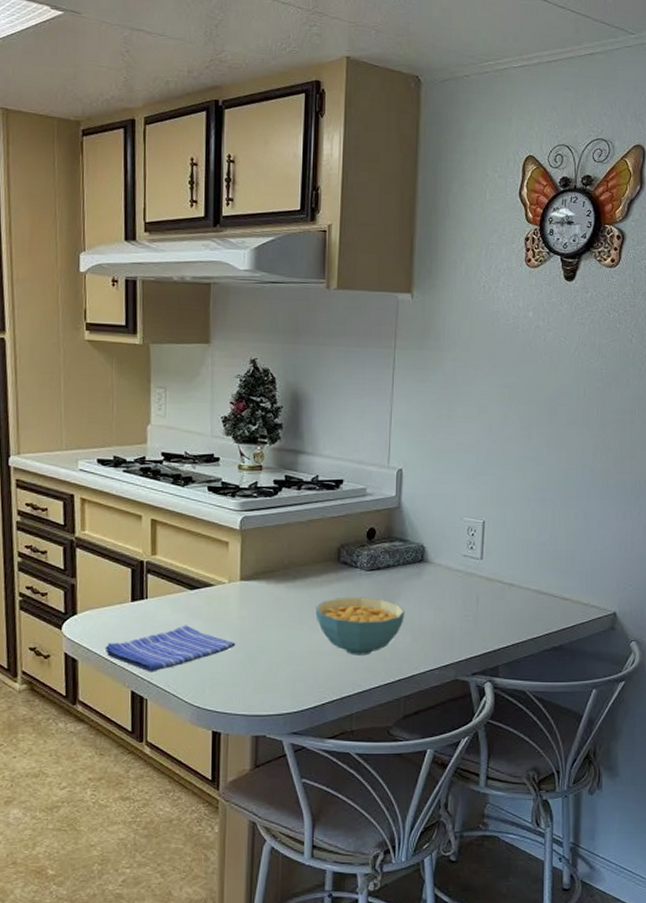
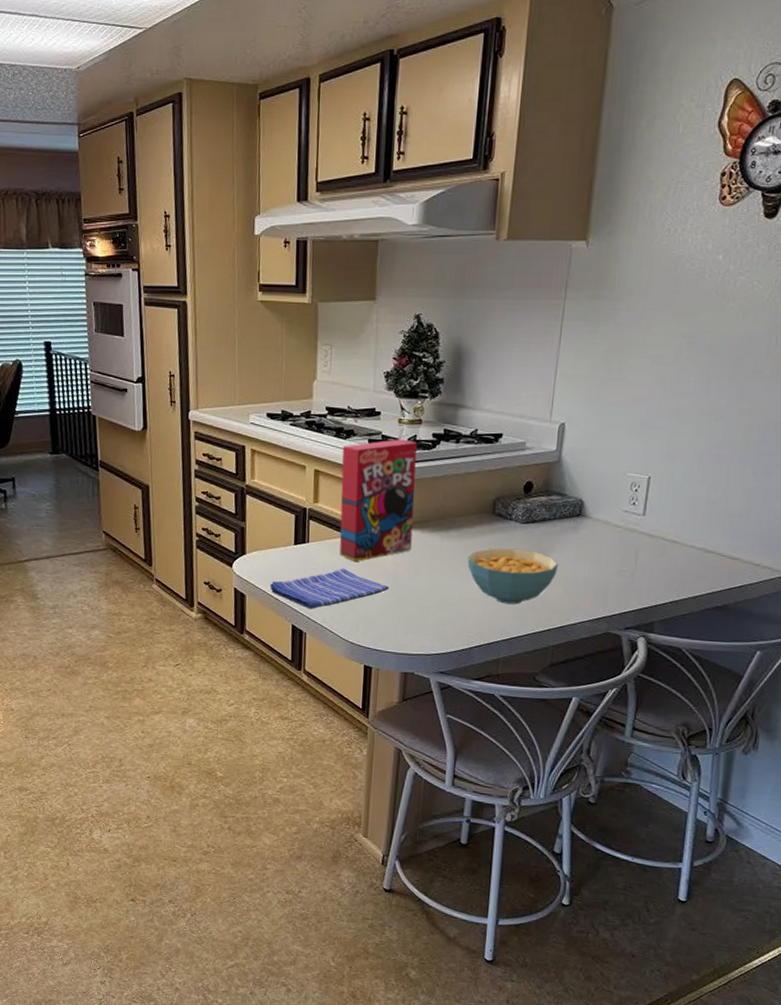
cereal box: none [180,486,259,618] -> present [339,439,417,562]

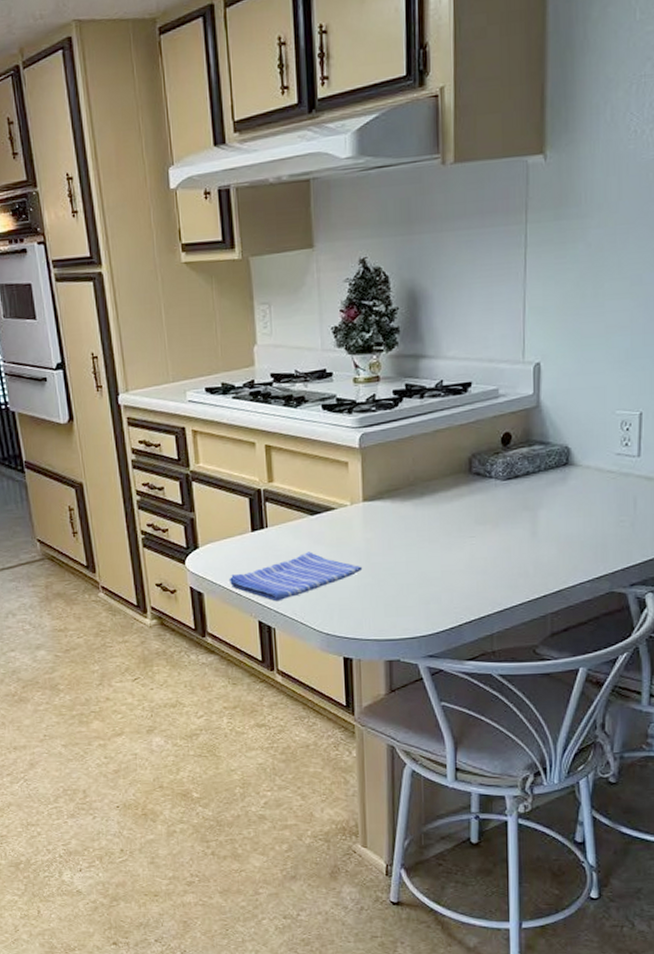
cereal box: present [339,439,417,562] -> none [293,400,383,544]
cereal bowl: present [468,548,558,605] -> none [447,509,548,572]

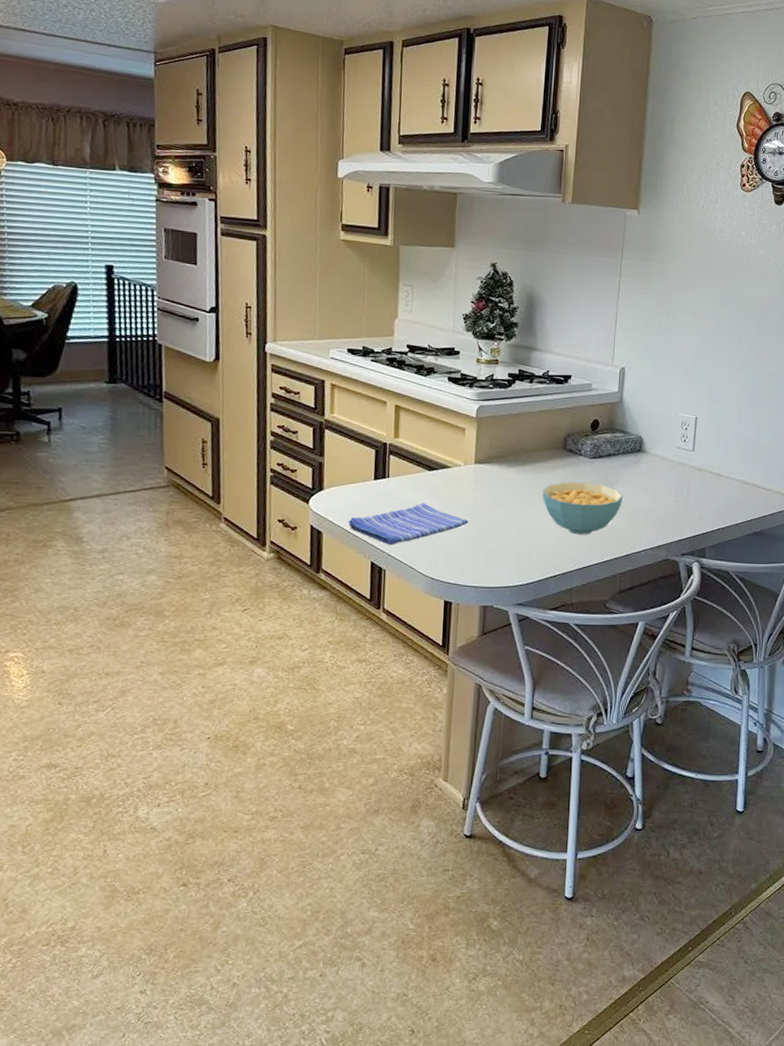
cereal bowl: none [447,509,548,572] -> present [542,482,623,535]

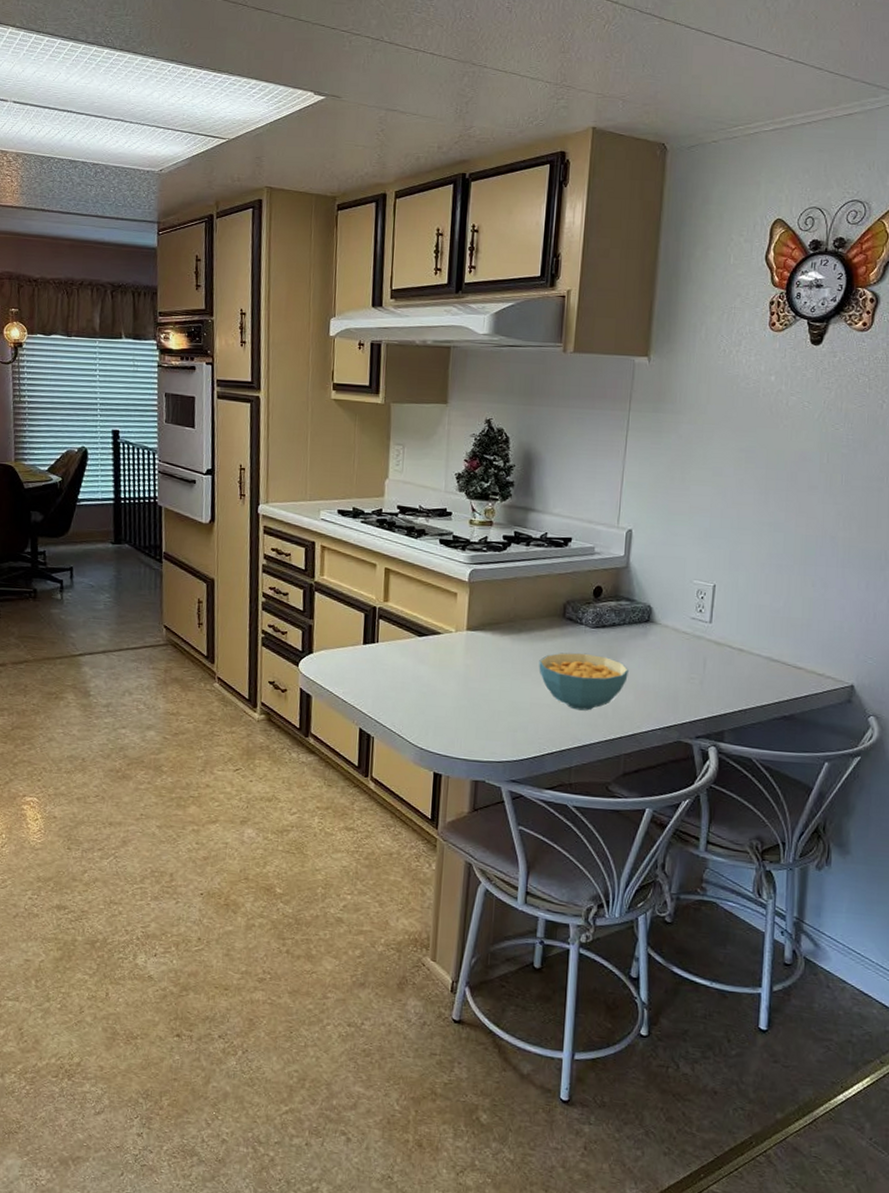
dish towel: present [348,503,469,545] -> none [337,669,460,712]

